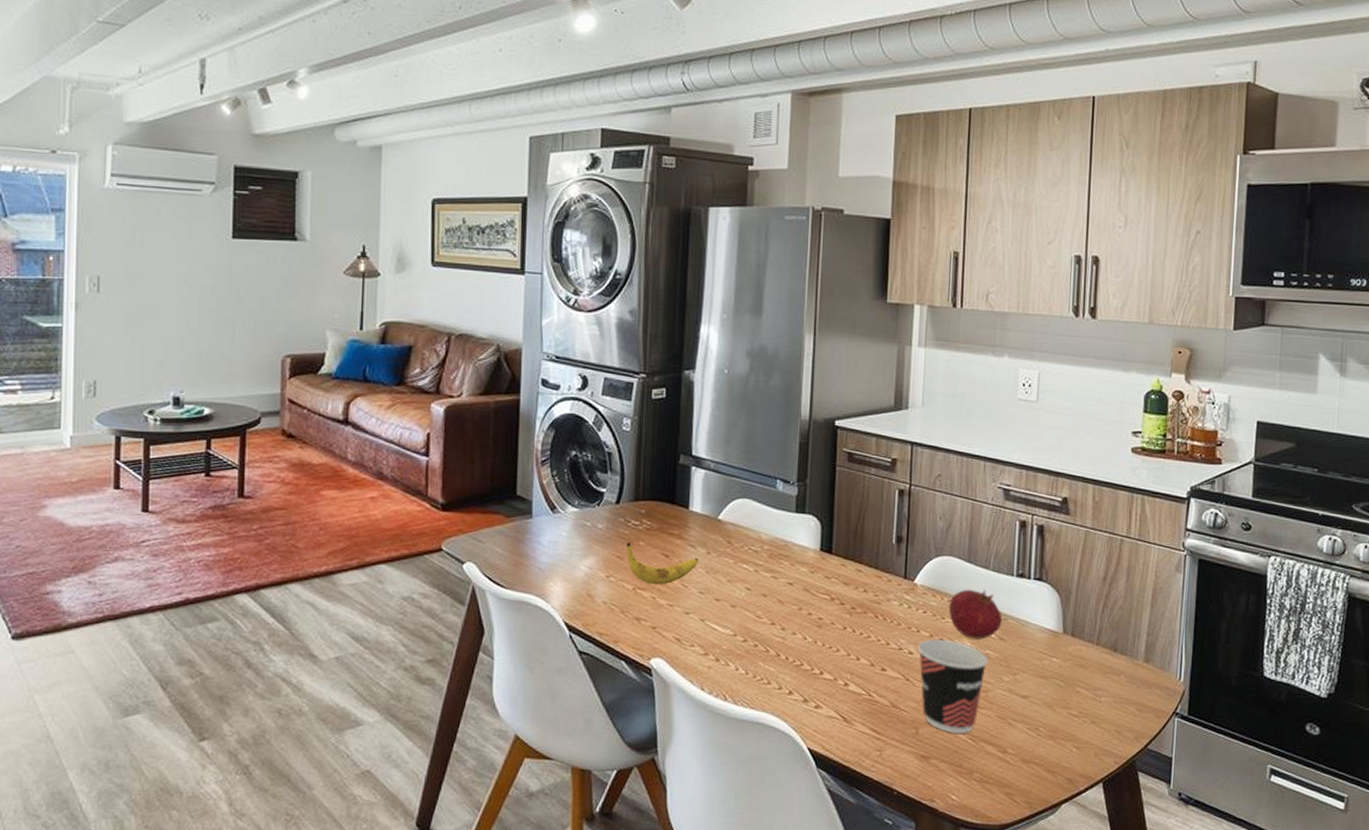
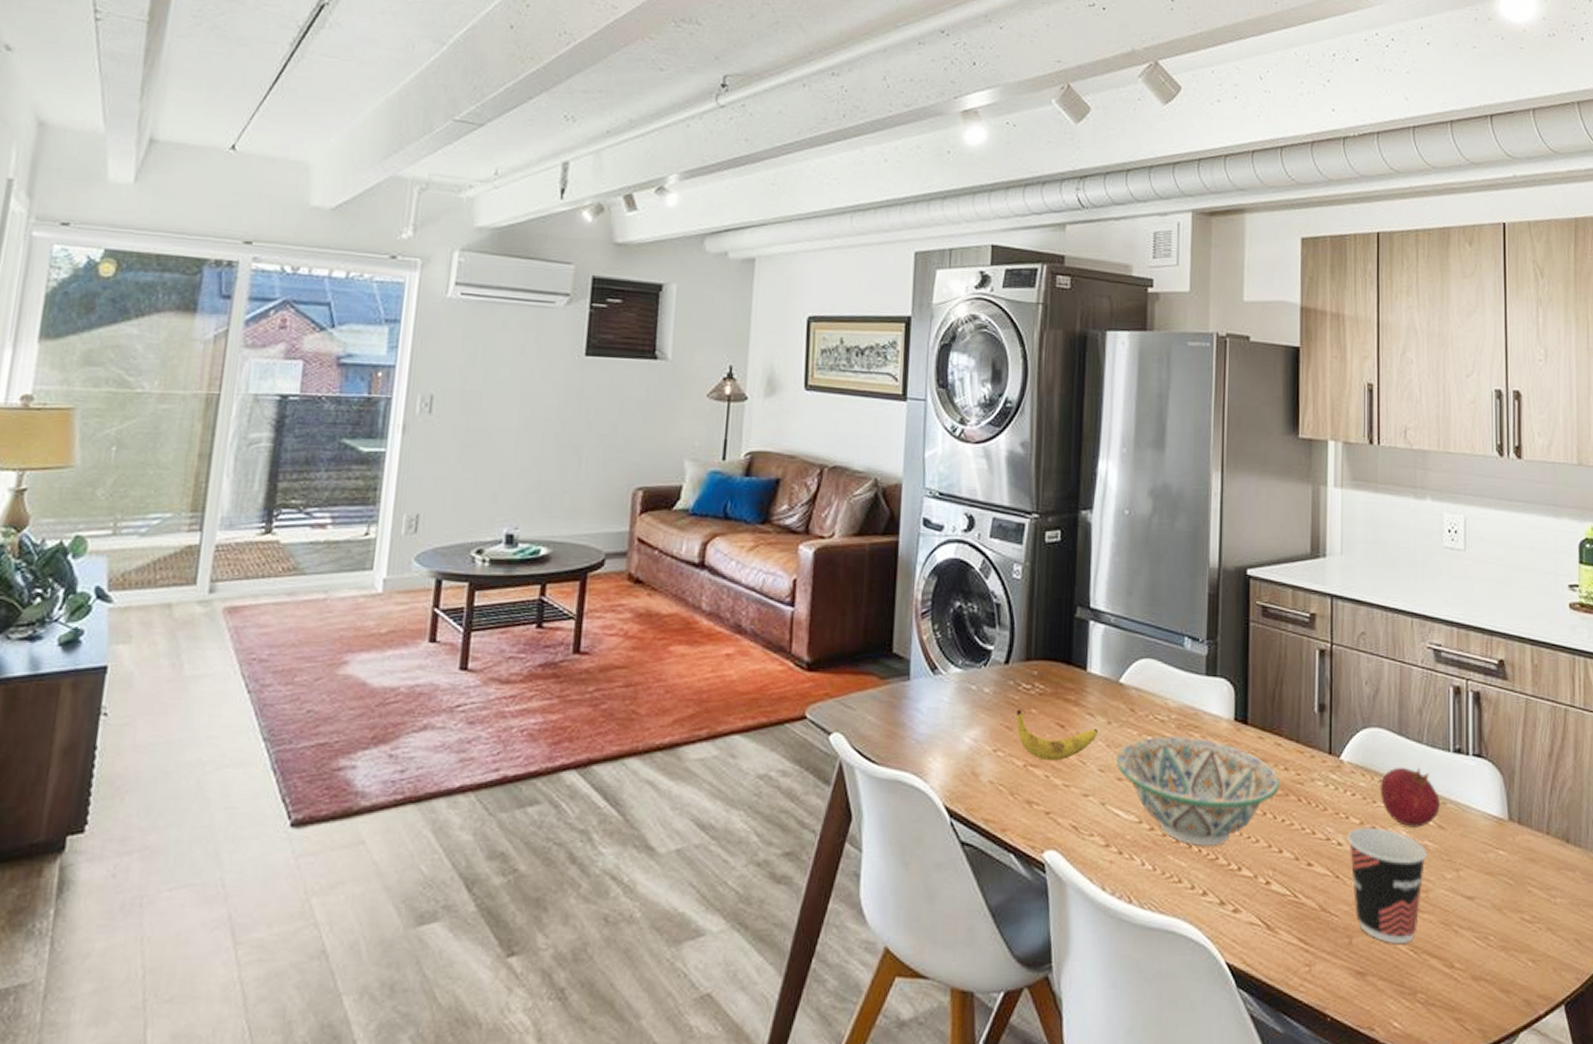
decorative bowl: none [714,563,859,654] -> present [1116,735,1279,846]

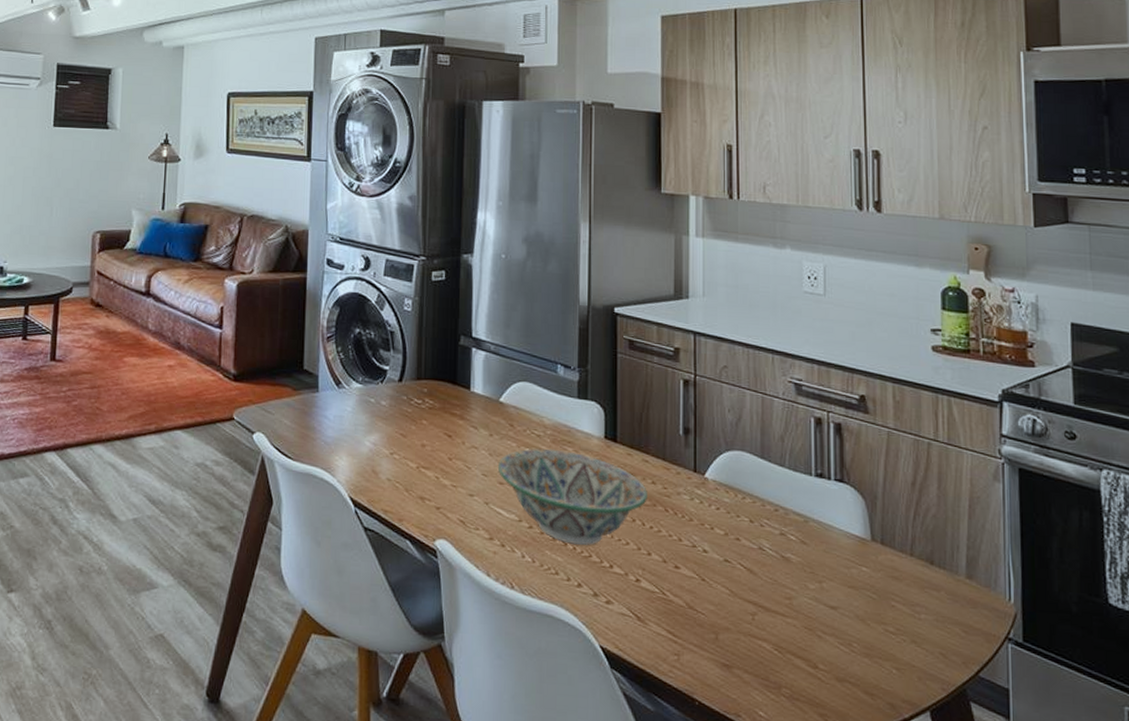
banana: present [1016,709,1098,761] -> none [409,420,481,465]
cup: present [1347,827,1427,945] -> none [712,537,790,644]
fruit: present [1380,767,1440,828] -> none [743,486,802,542]

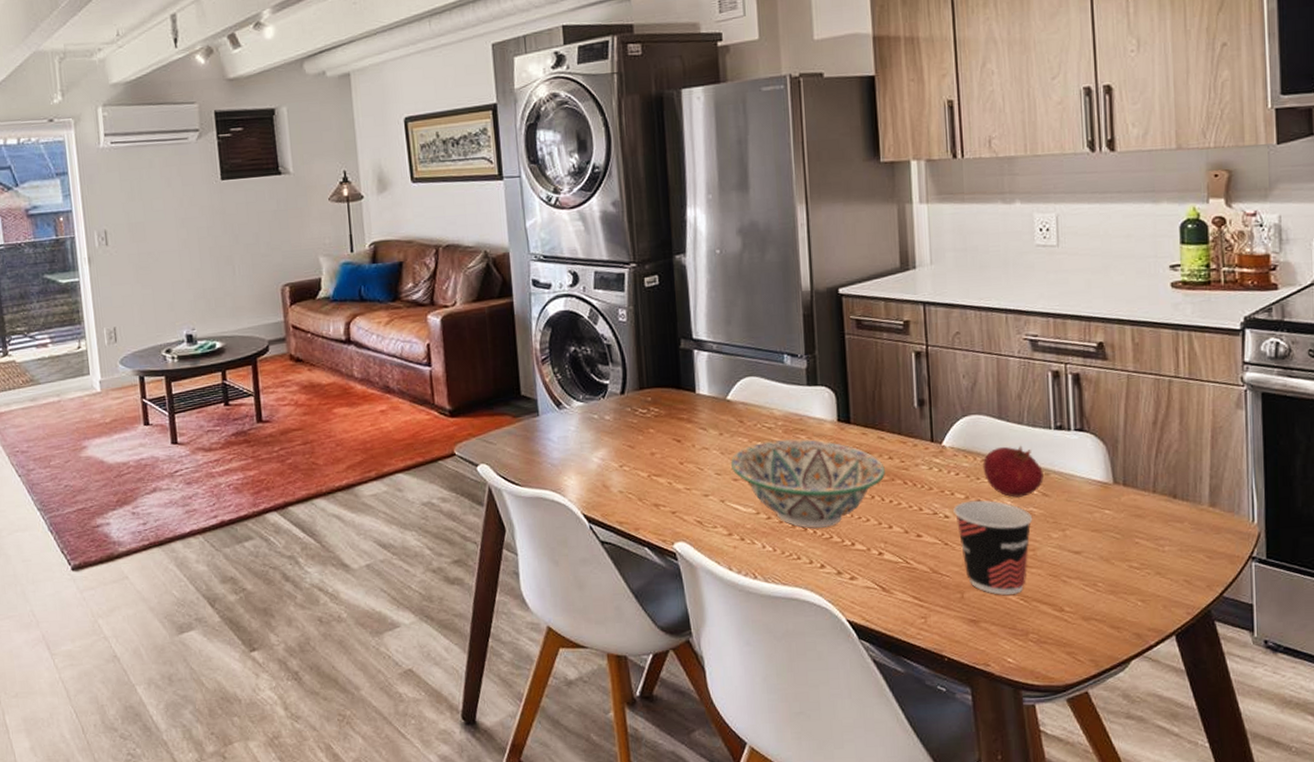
cup: none [712,537,790,644] -> present [953,500,1033,595]
fruit: none [743,486,802,542] -> present [982,445,1043,498]

